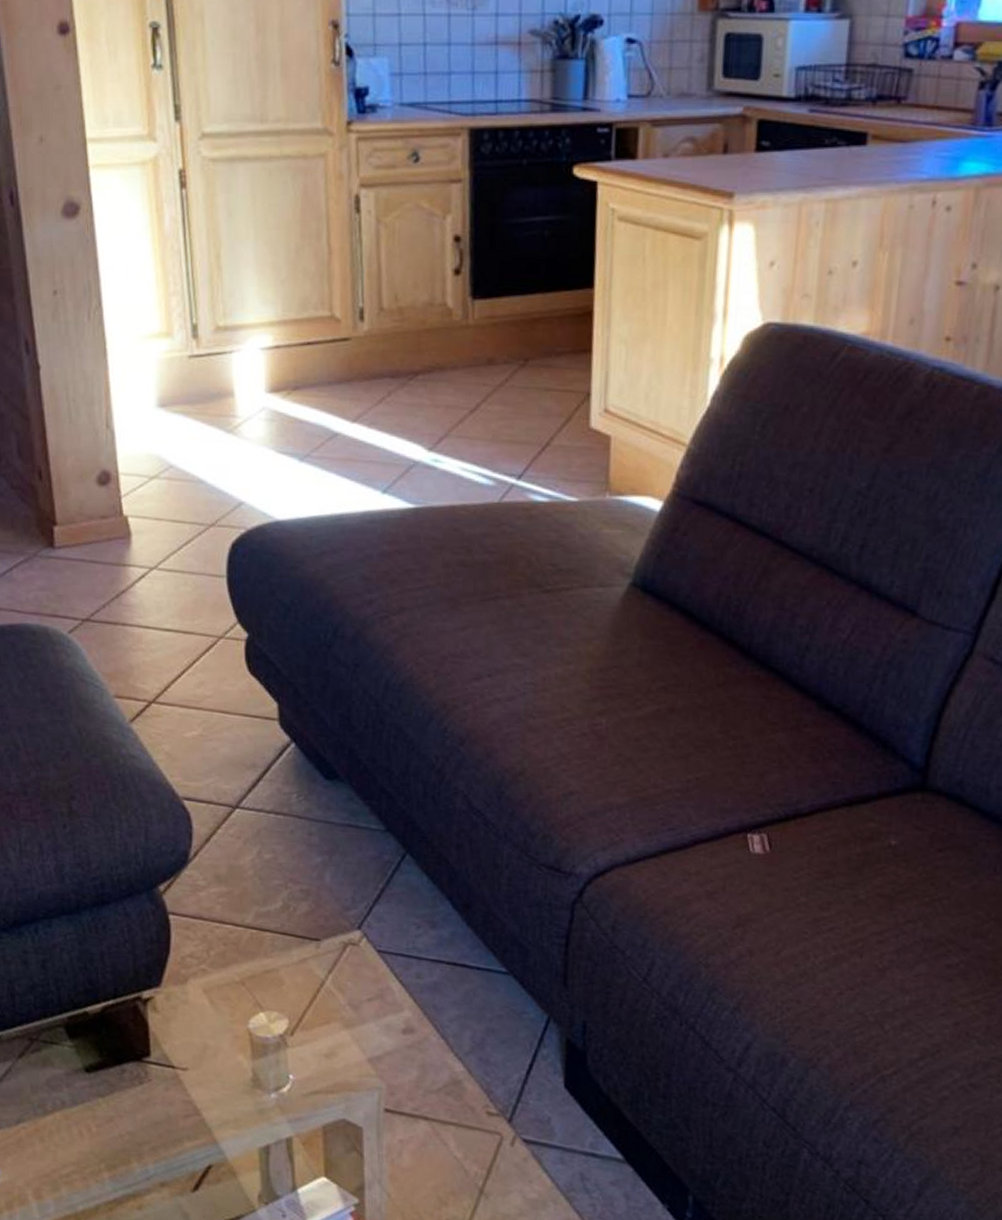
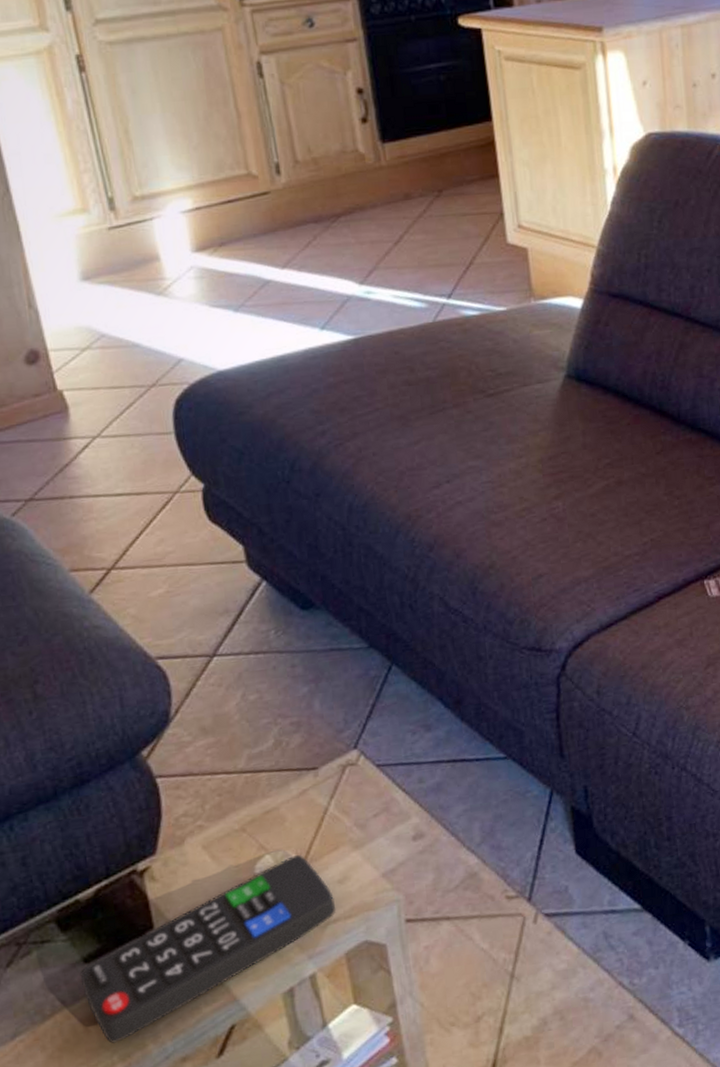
remote control: none [80,1019,320,1153] -> present [79,854,336,1044]

